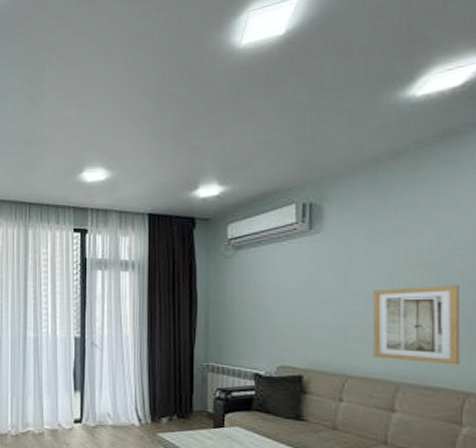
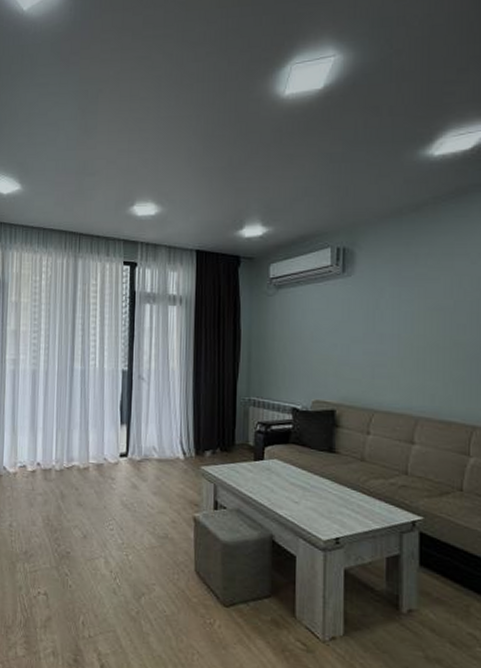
wall art: present [372,285,461,365] -> none [395,328,469,401]

